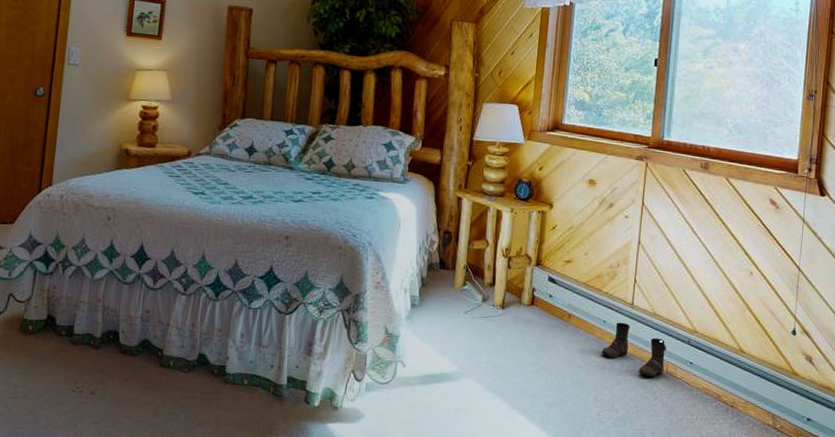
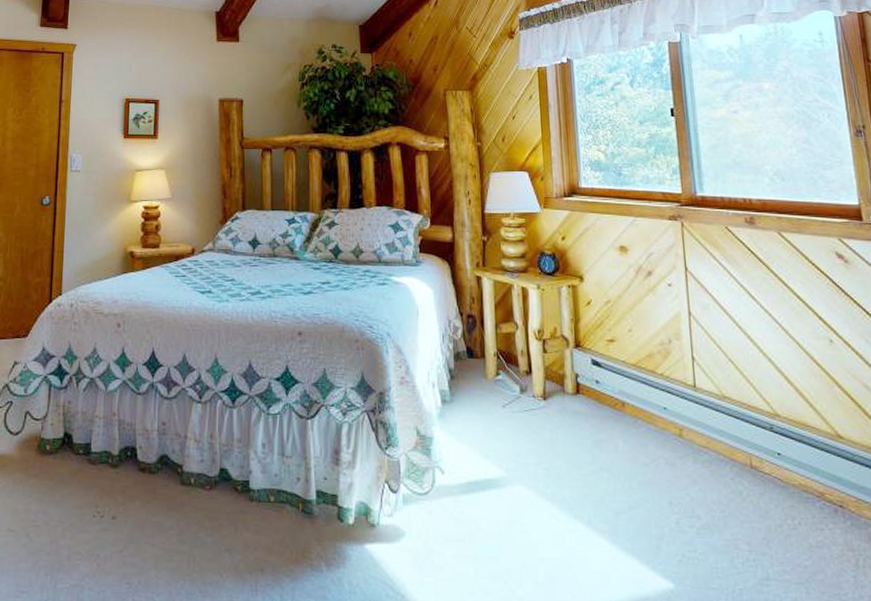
boots: present [601,322,667,378] -> none [667,408,747,474]

